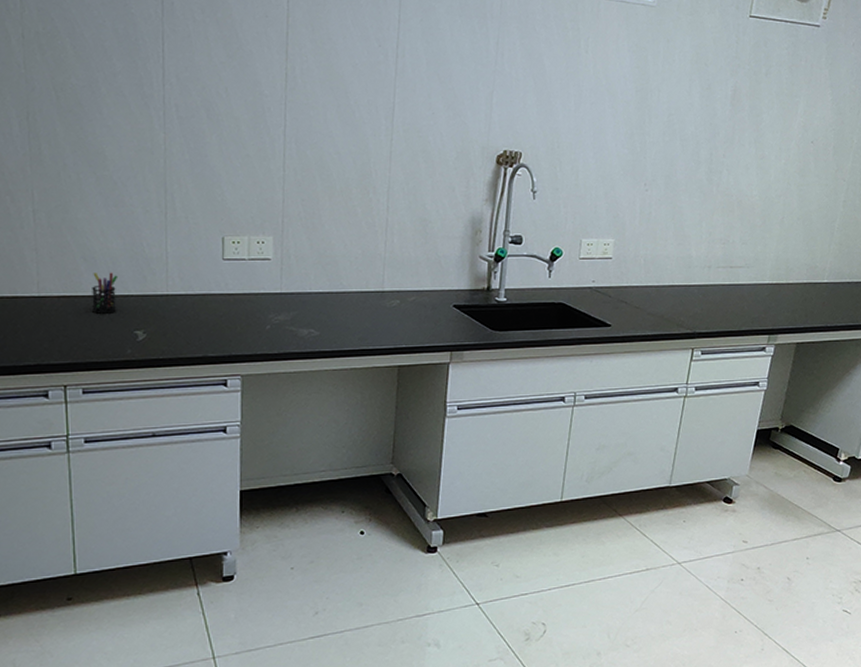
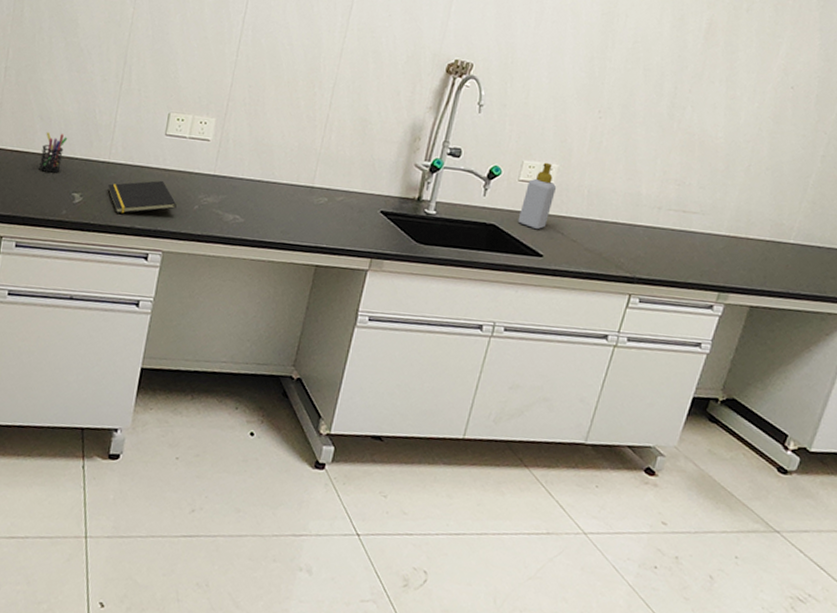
notepad: none [171,305,248,344] -> present [108,180,177,214]
soap bottle: none [583,238,615,301] -> present [518,162,557,229]

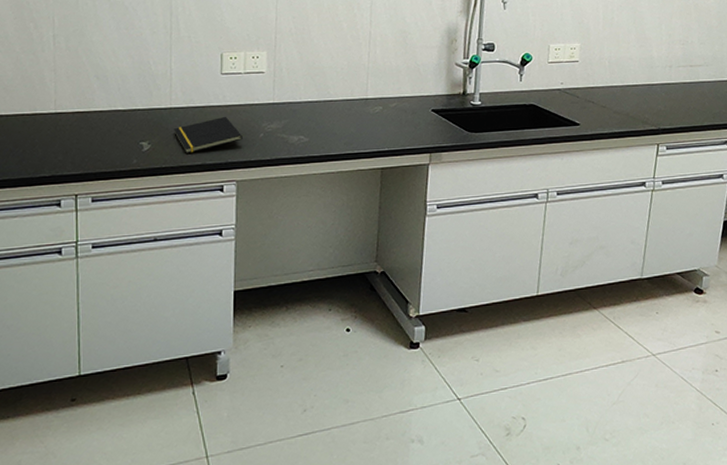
pen holder: present [39,132,68,173] -> none [103,89,127,127]
soap bottle: present [518,162,557,229] -> none [553,43,582,102]

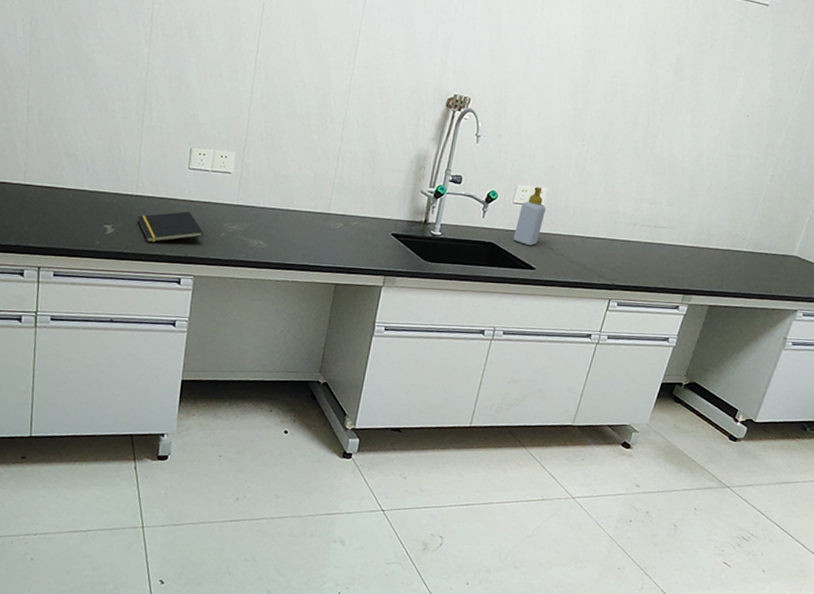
soap bottle: none [553,43,582,102] -> present [513,186,547,245]

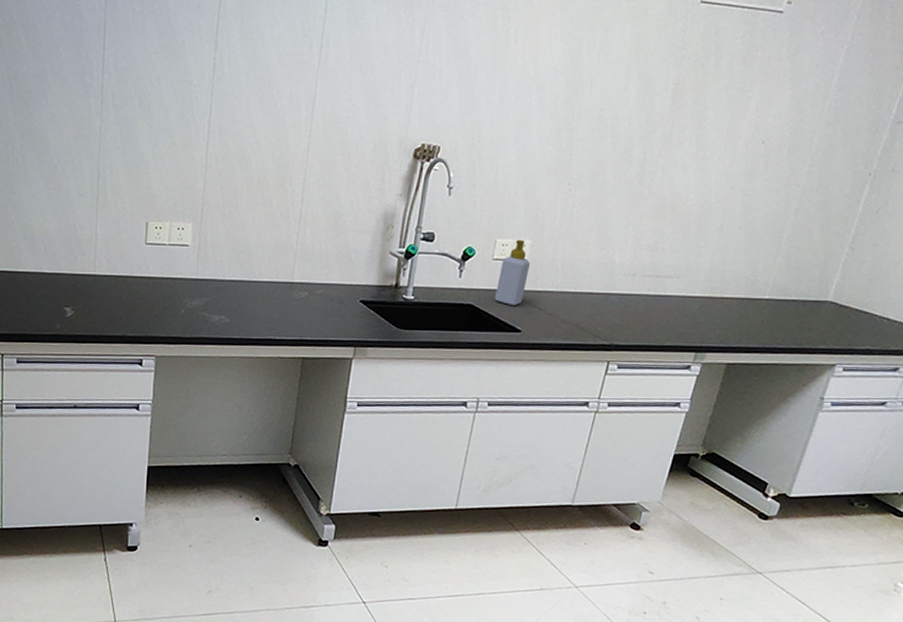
notepad: present [137,211,204,243] -> none [97,288,164,323]

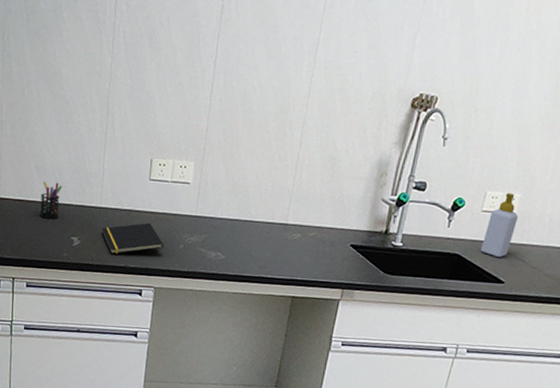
pen holder: none [29,251,53,290] -> present [40,181,63,219]
notepad: none [97,288,164,323] -> present [102,222,164,254]

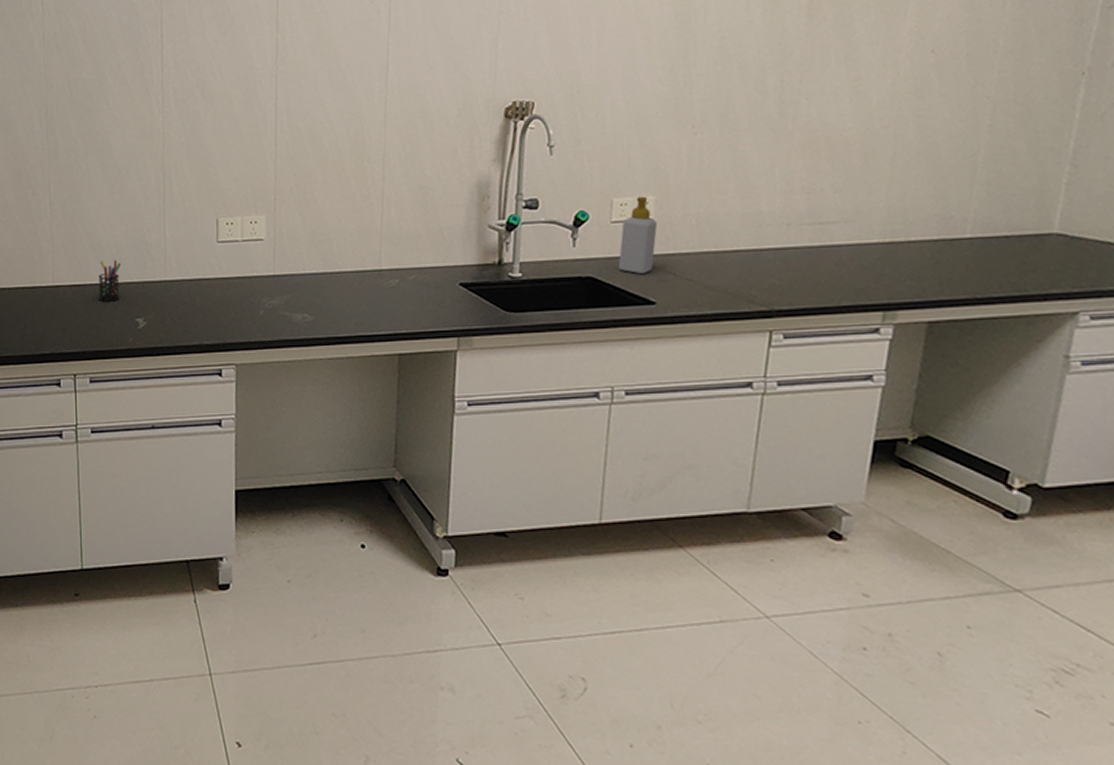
notepad: present [102,222,164,254] -> none [169,290,241,332]

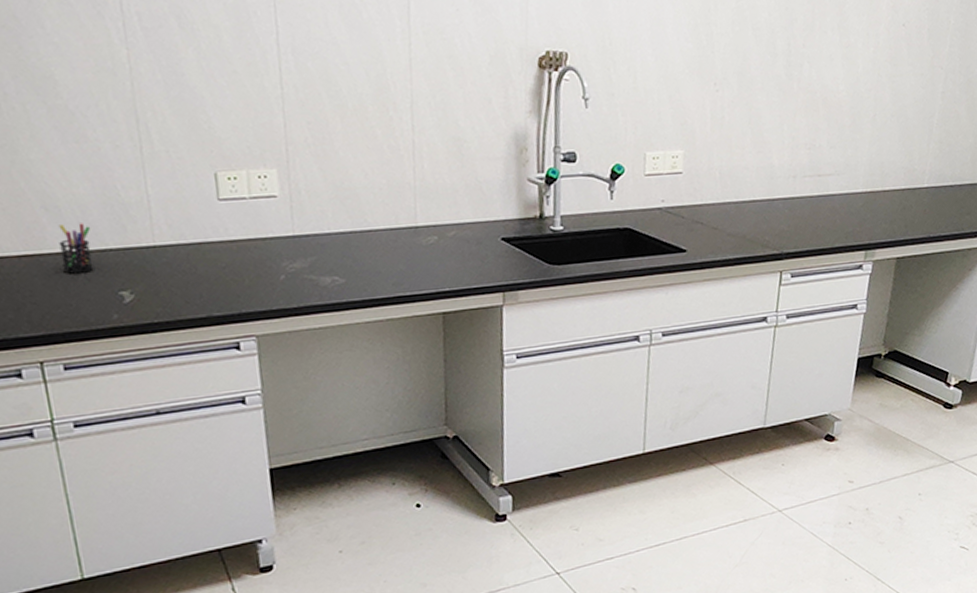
soap bottle: present [618,196,658,274] -> none [652,150,687,224]

